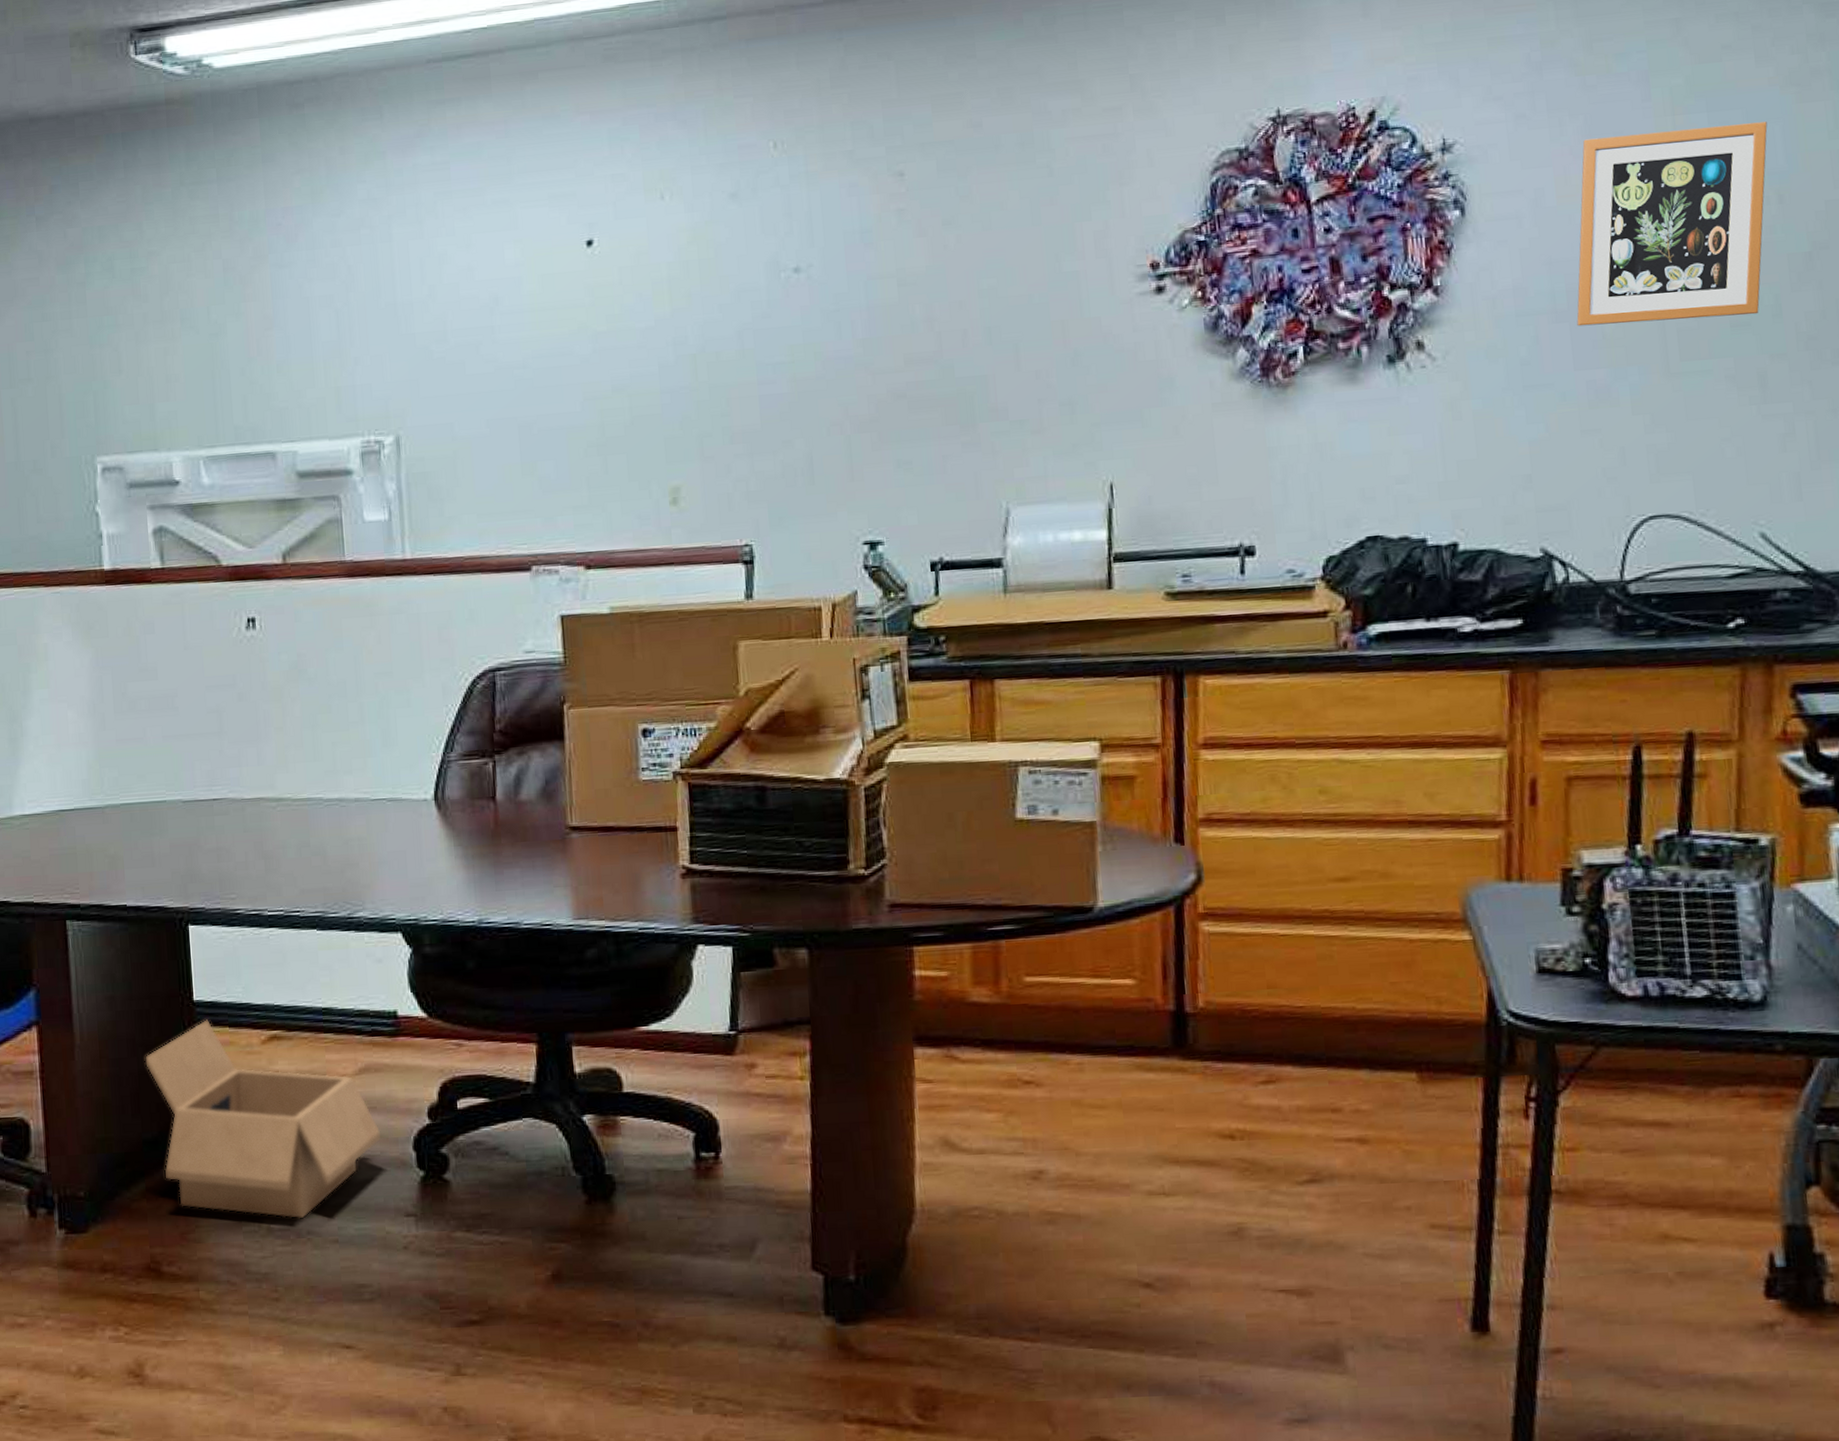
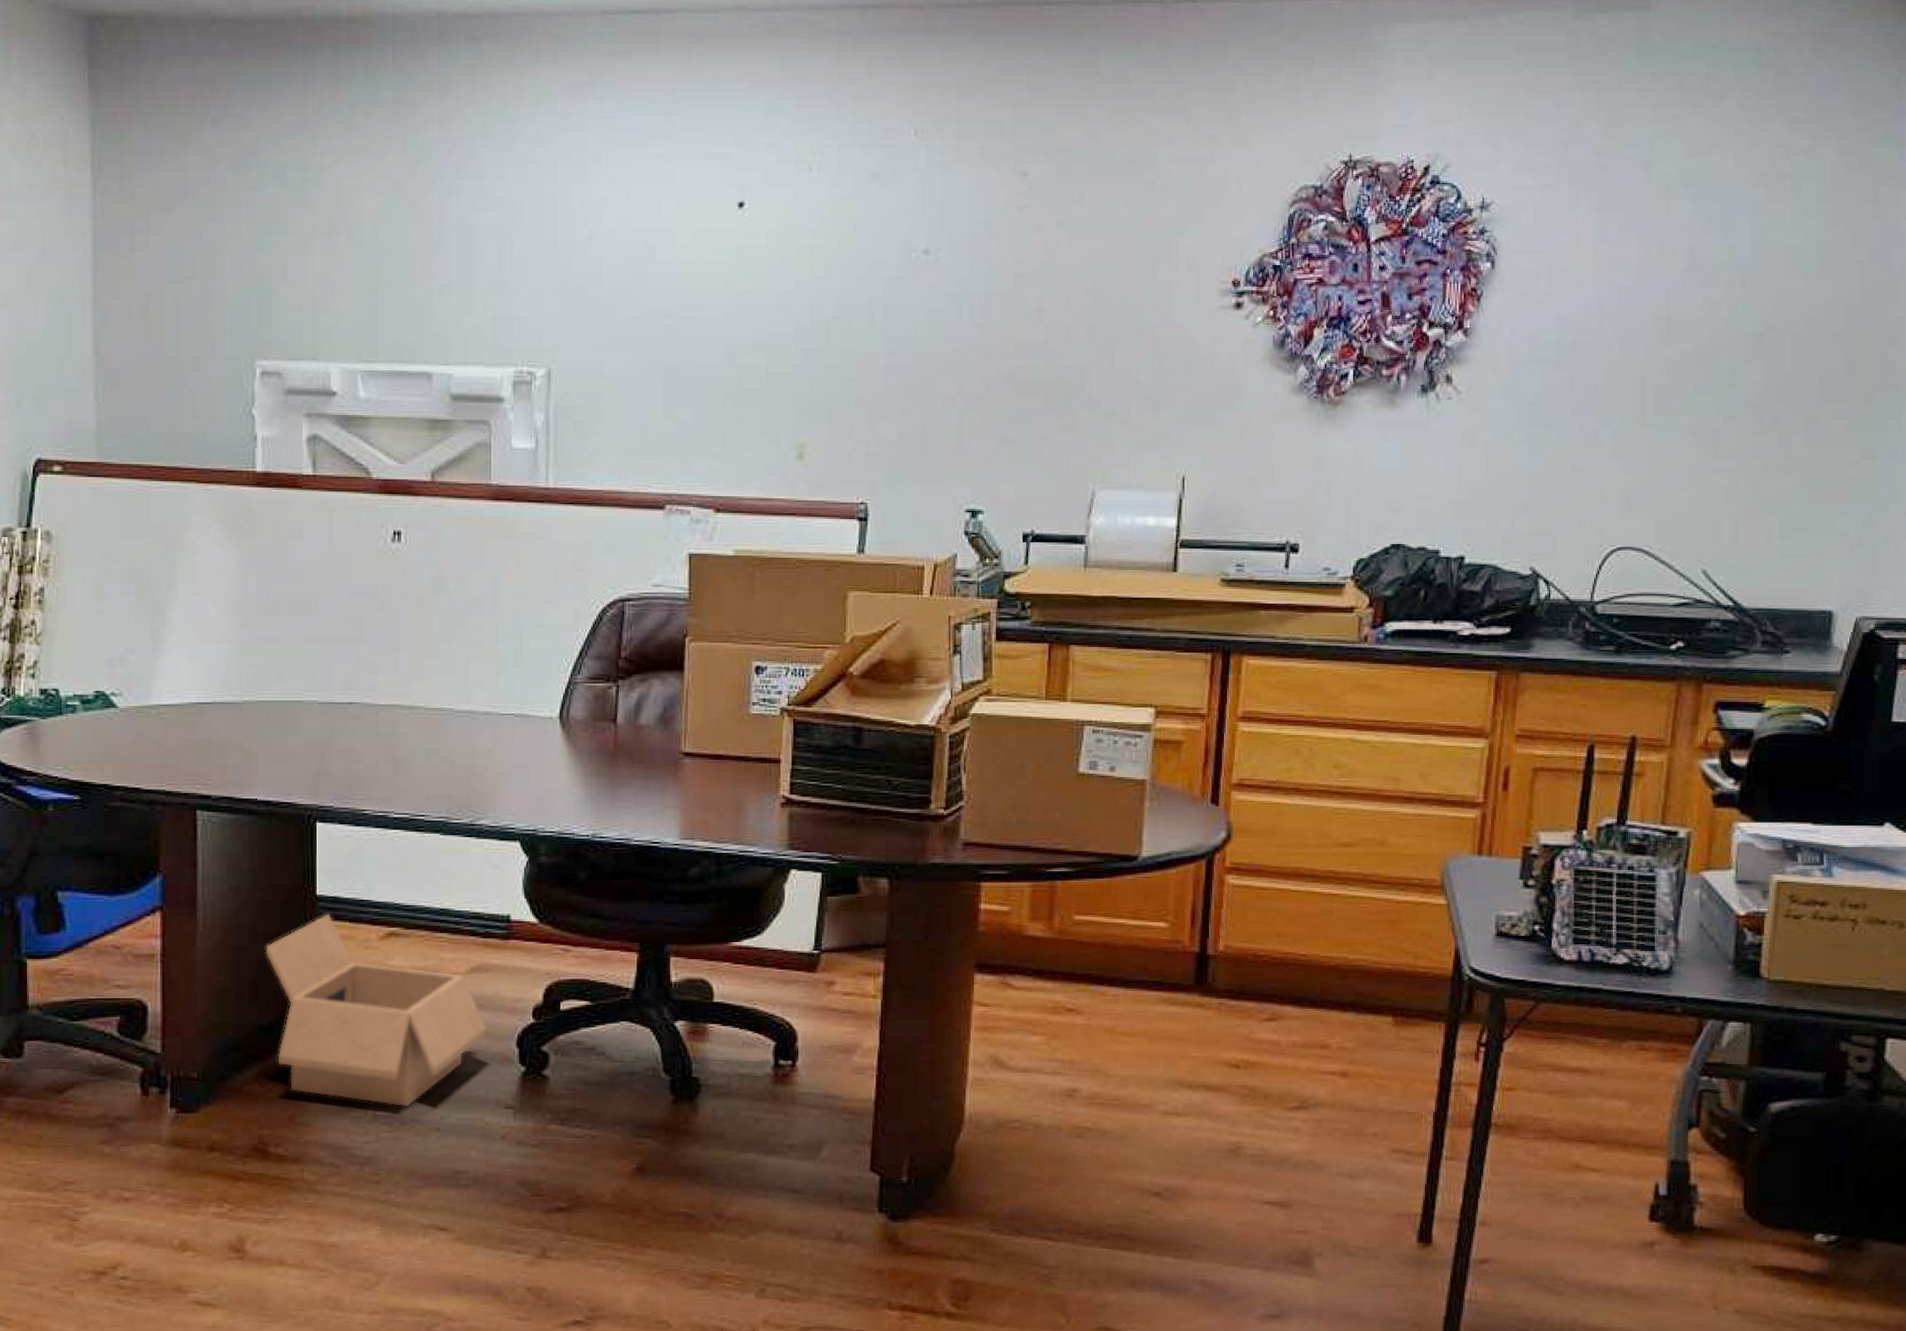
picture frame: present [1576,122,1768,327] -> none [1576,212,1739,381]

